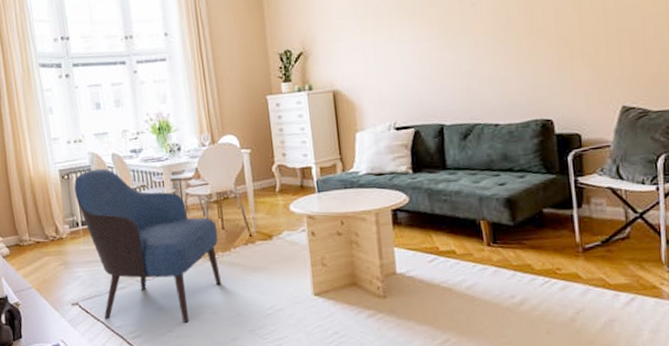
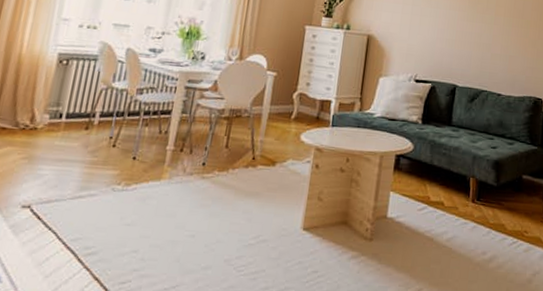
armchair: present [74,168,221,324] -> none [58,59,221,245]

